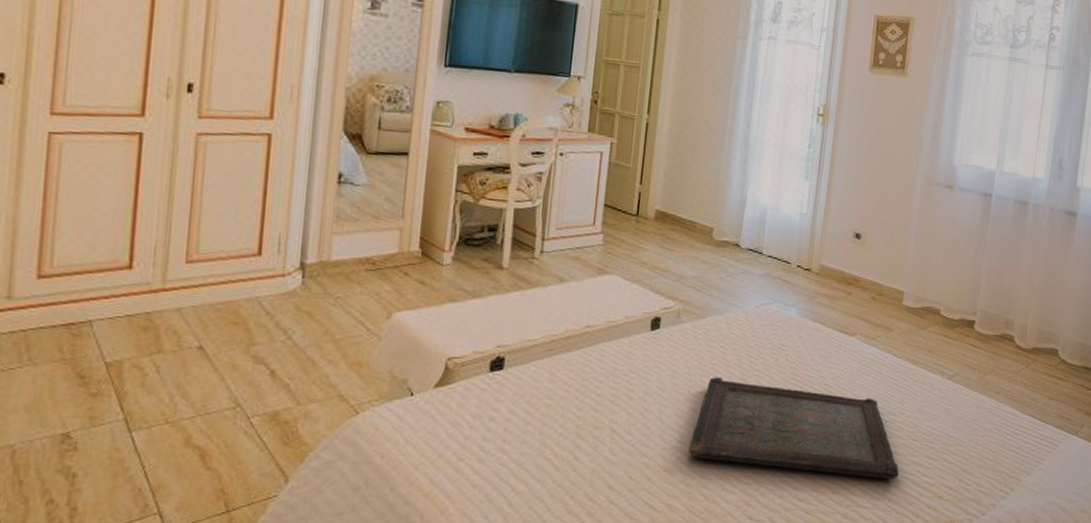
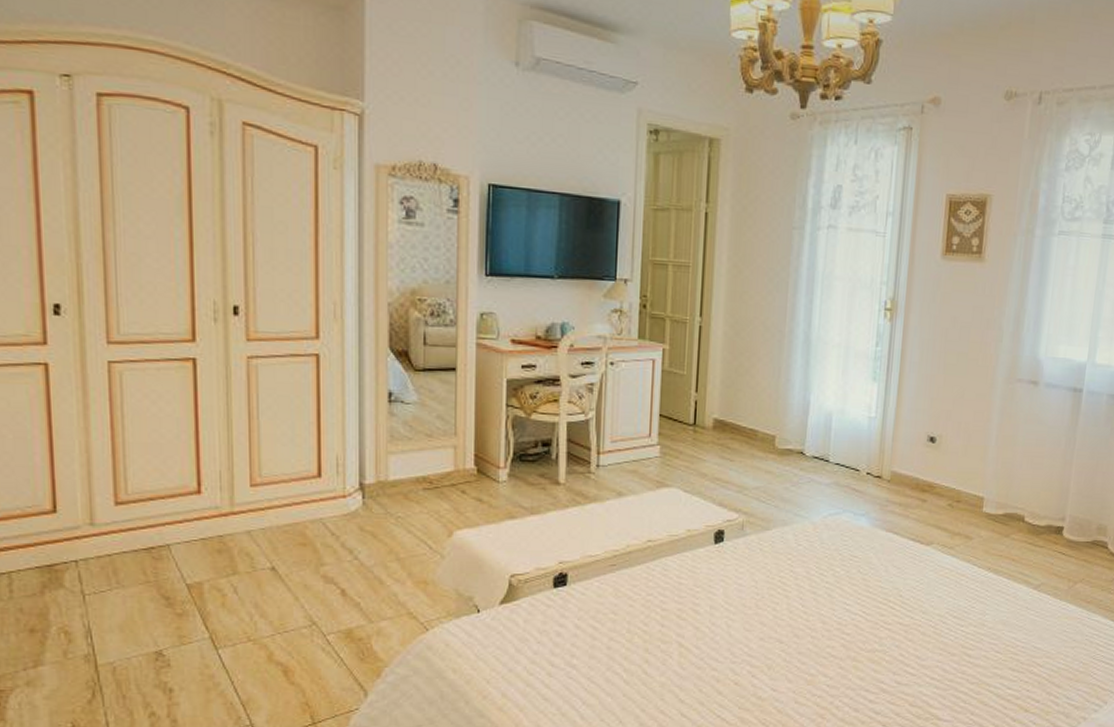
serving tray: present [688,377,899,479] -> none [758,590,981,692]

